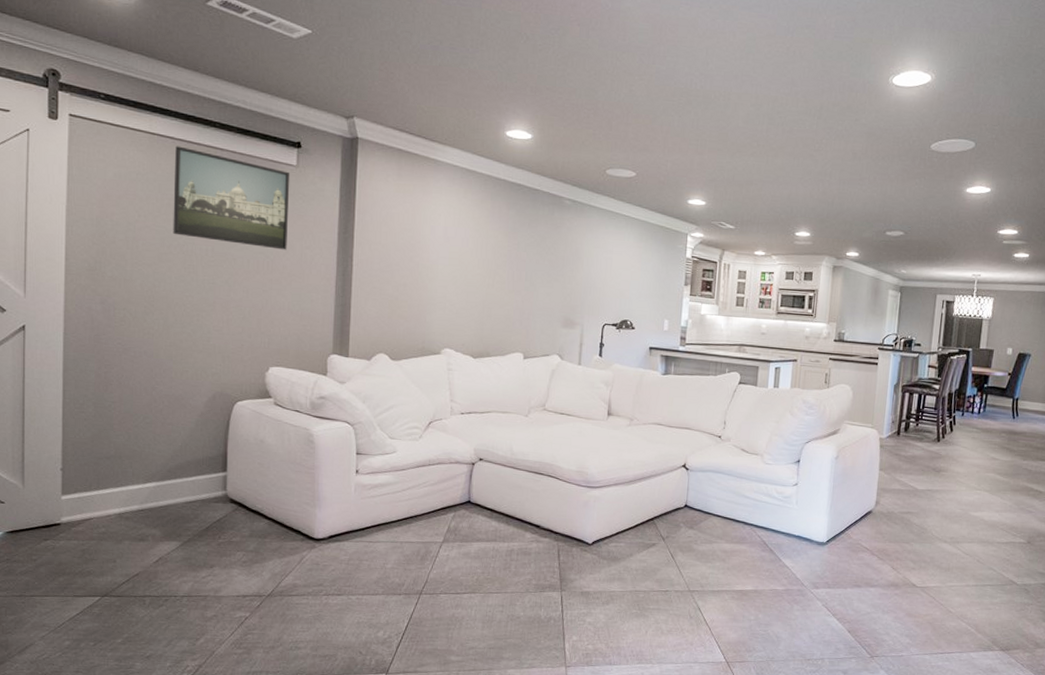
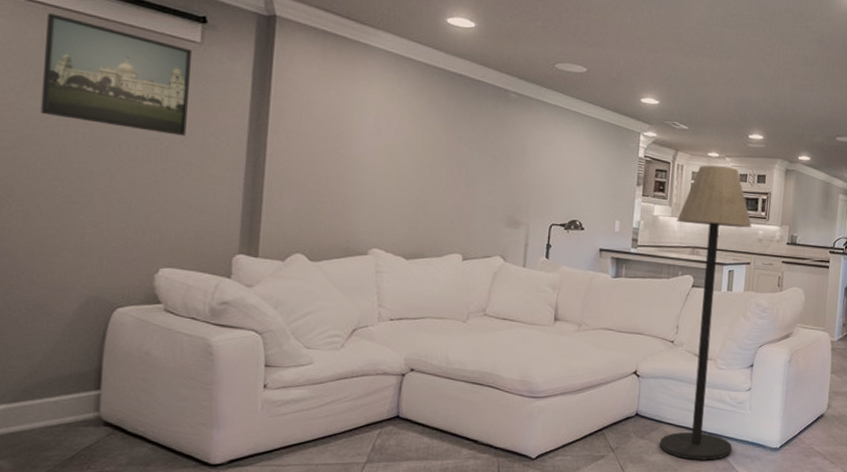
floor lamp: none [708,263,799,552] -> present [660,165,752,460]

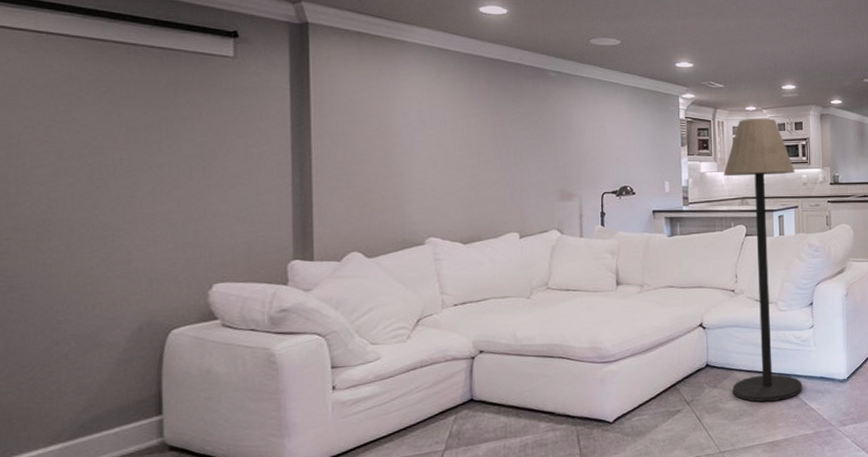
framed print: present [40,13,193,136] -> none [71,44,227,151]

